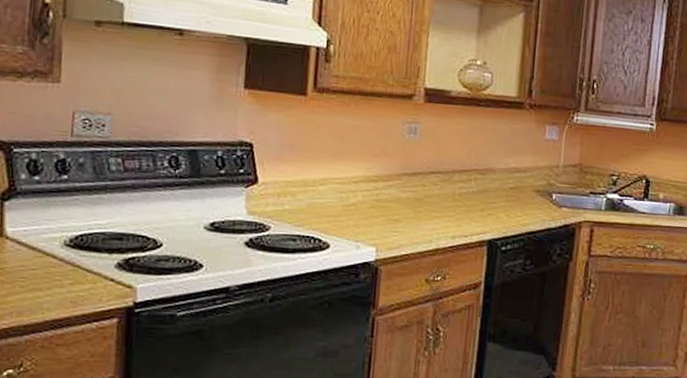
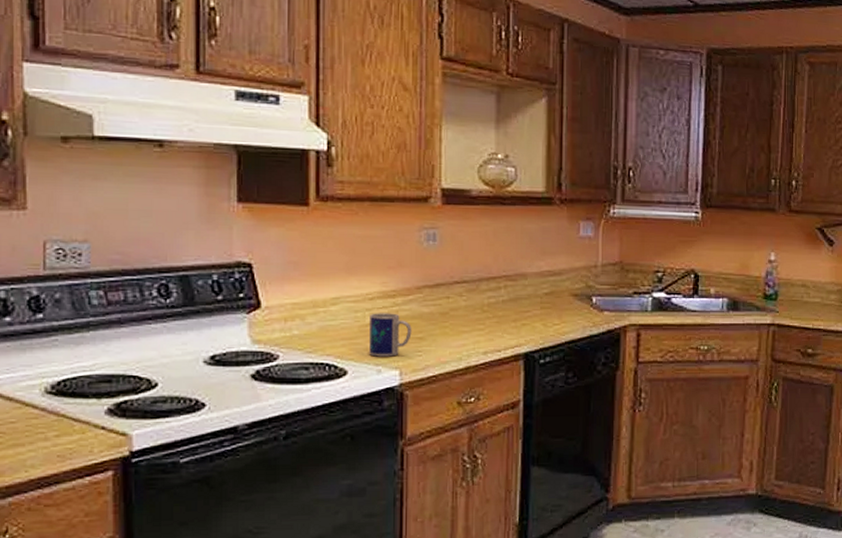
mug: none [350,194,390,235] -> present [369,313,412,357]

